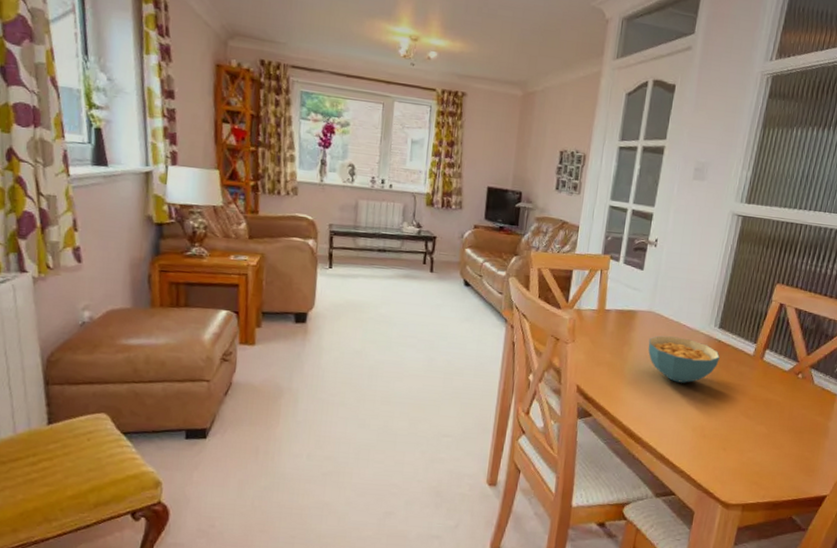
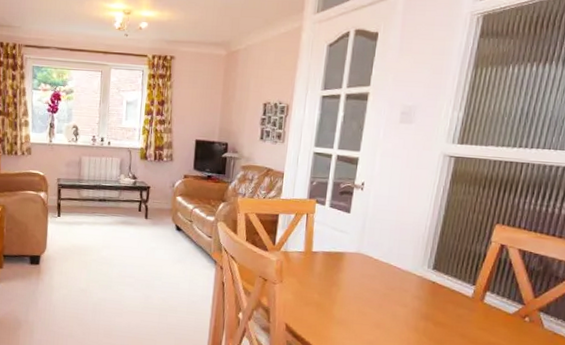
cereal bowl: present [648,335,720,383] -> none [357,276,435,324]

